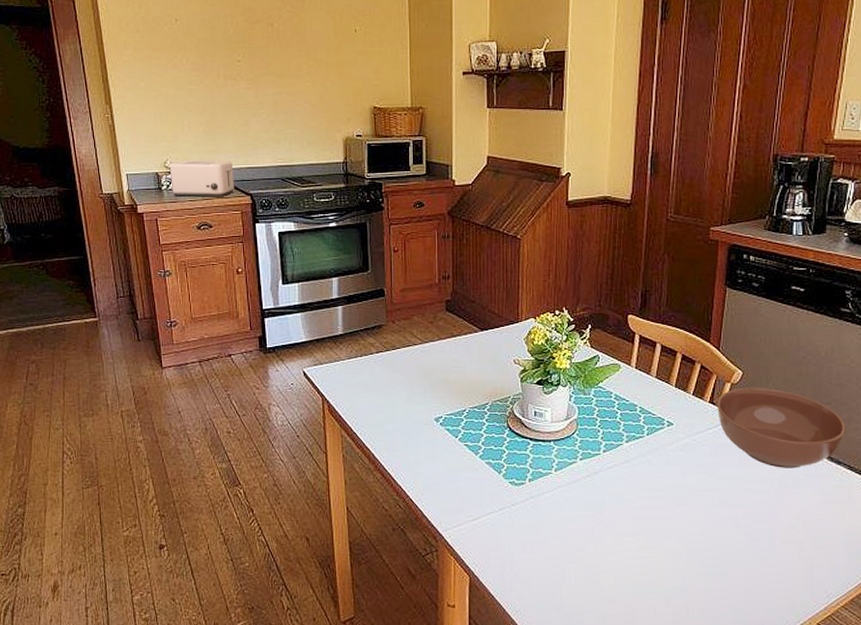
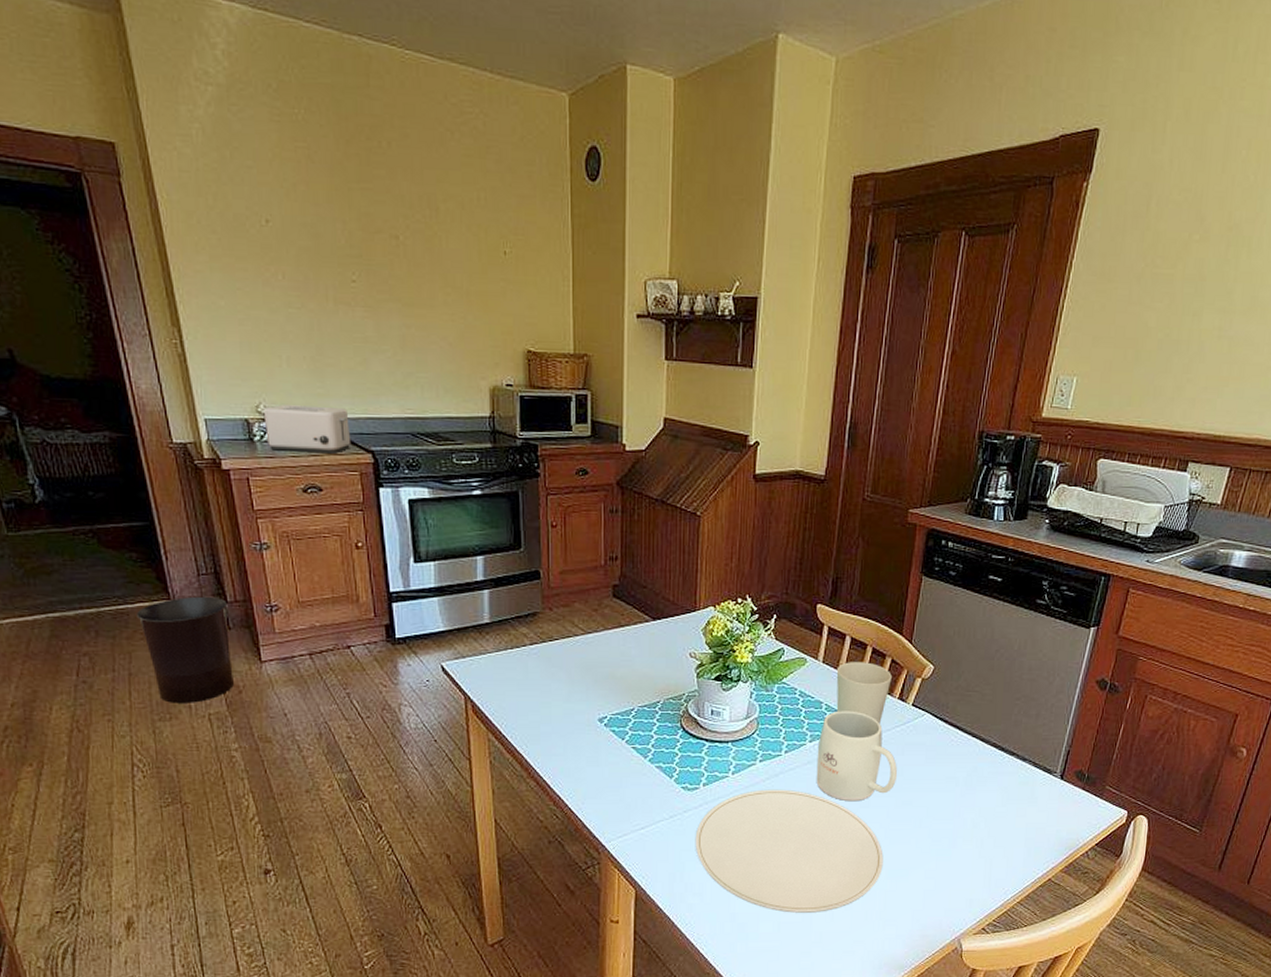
waste bin: none [71,314,141,402] -> present [137,596,234,703]
plate: none [522,486,702,607] -> present [695,789,884,913]
mug: none [633,413,712,500] -> present [816,711,898,802]
dixie cup: none [649,368,702,426] -> present [836,662,892,724]
bowl: present [716,387,846,468] -> none [905,683,1034,766]

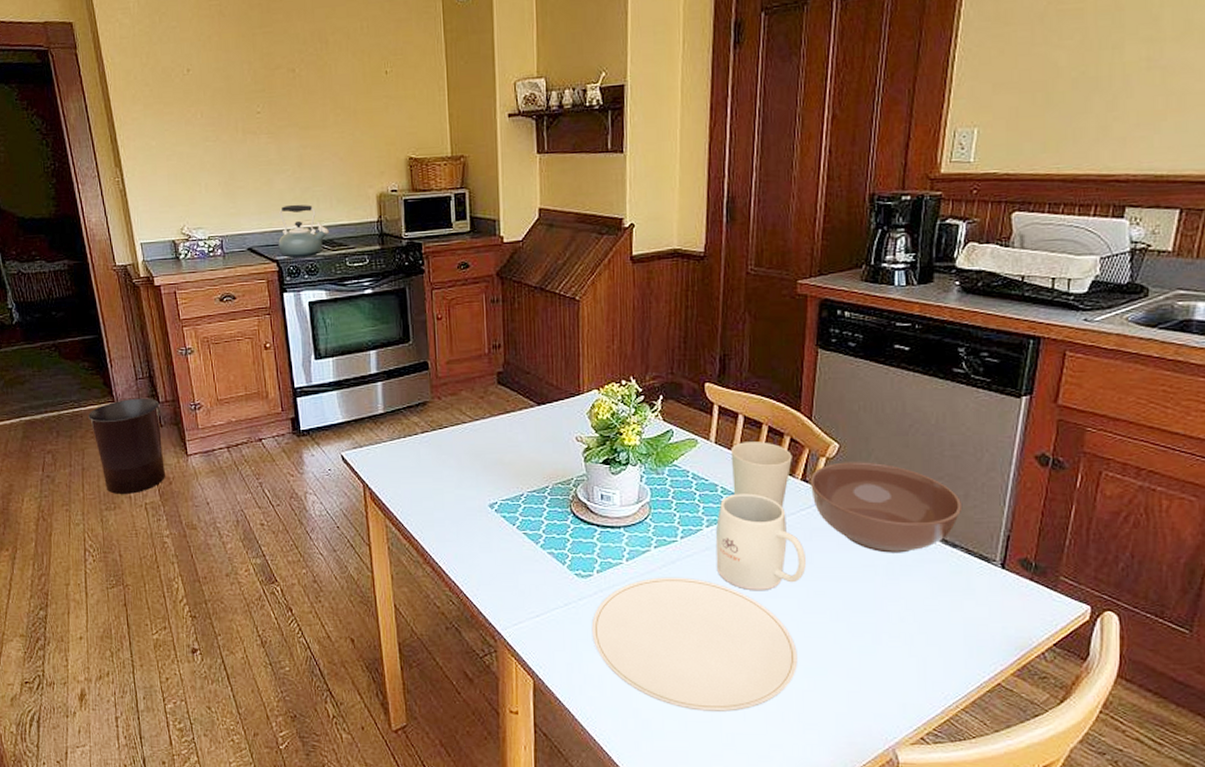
toaster: present [263,405,352,454] -> none [187,223,259,266]
kettle: none [374,390,434,451] -> present [278,204,329,259]
bowl: none [905,683,1034,766] -> present [809,462,963,553]

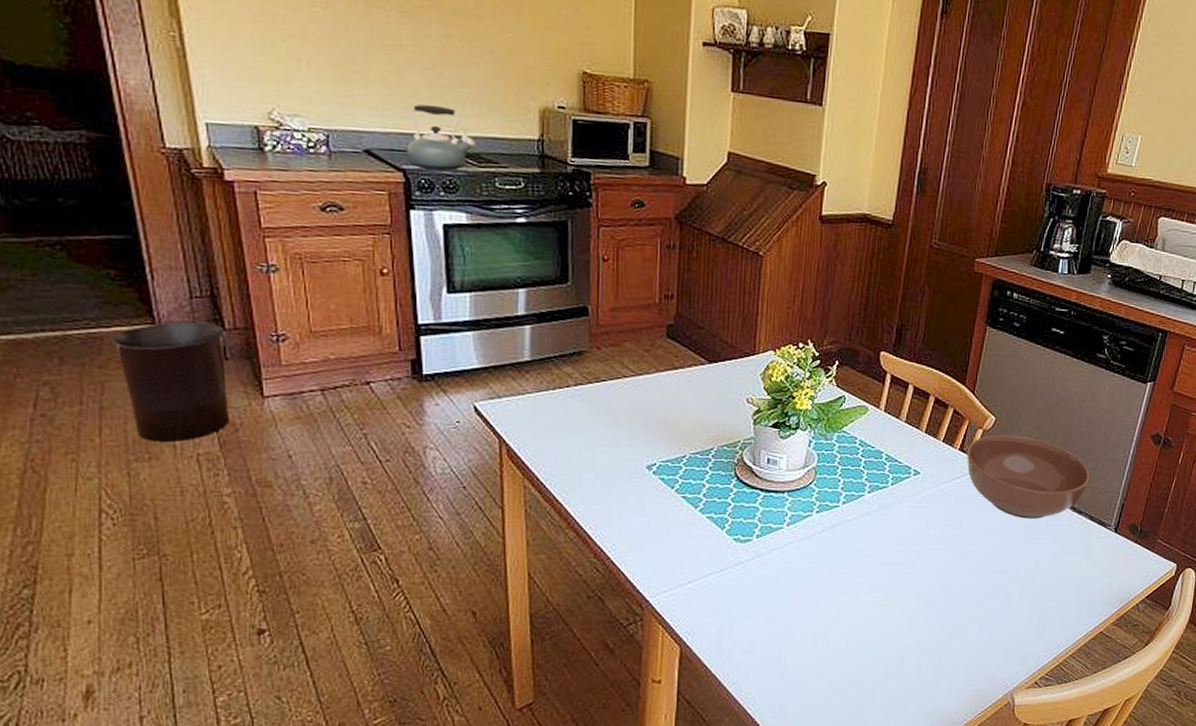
plate: present [591,577,798,712] -> none [745,541,940,670]
mug: present [715,493,807,591] -> none [873,461,956,555]
dixie cup: present [730,442,792,507] -> none [896,411,954,475]

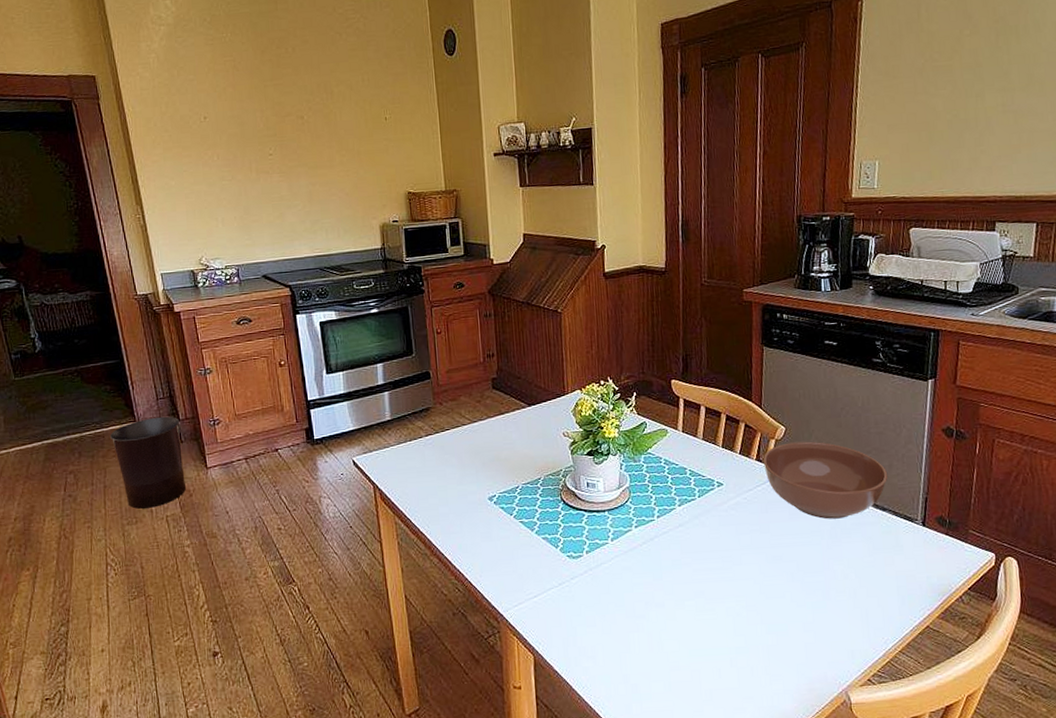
kettle: present [407,104,475,172] -> none [290,235,337,284]

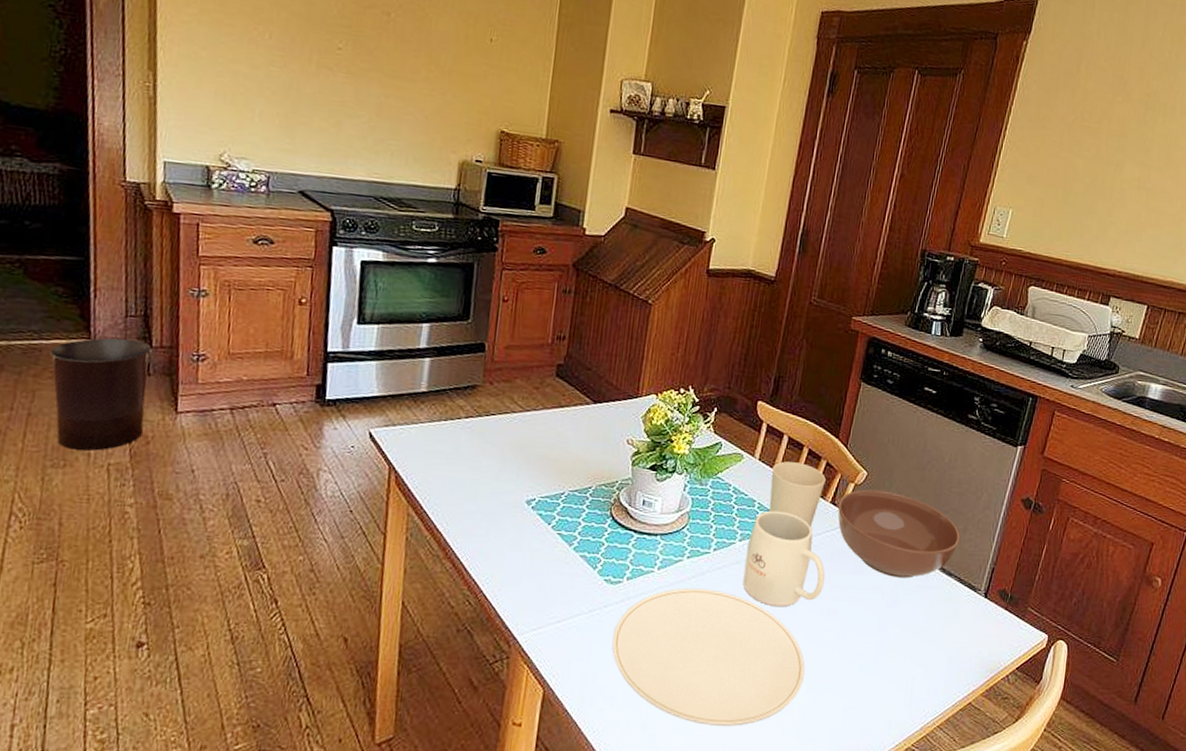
plate: none [583,552,762,672] -> present [611,588,805,726]
mug: none [686,474,765,560] -> present [742,510,825,607]
dixie cup: none [695,428,748,485] -> present [769,461,826,527]

